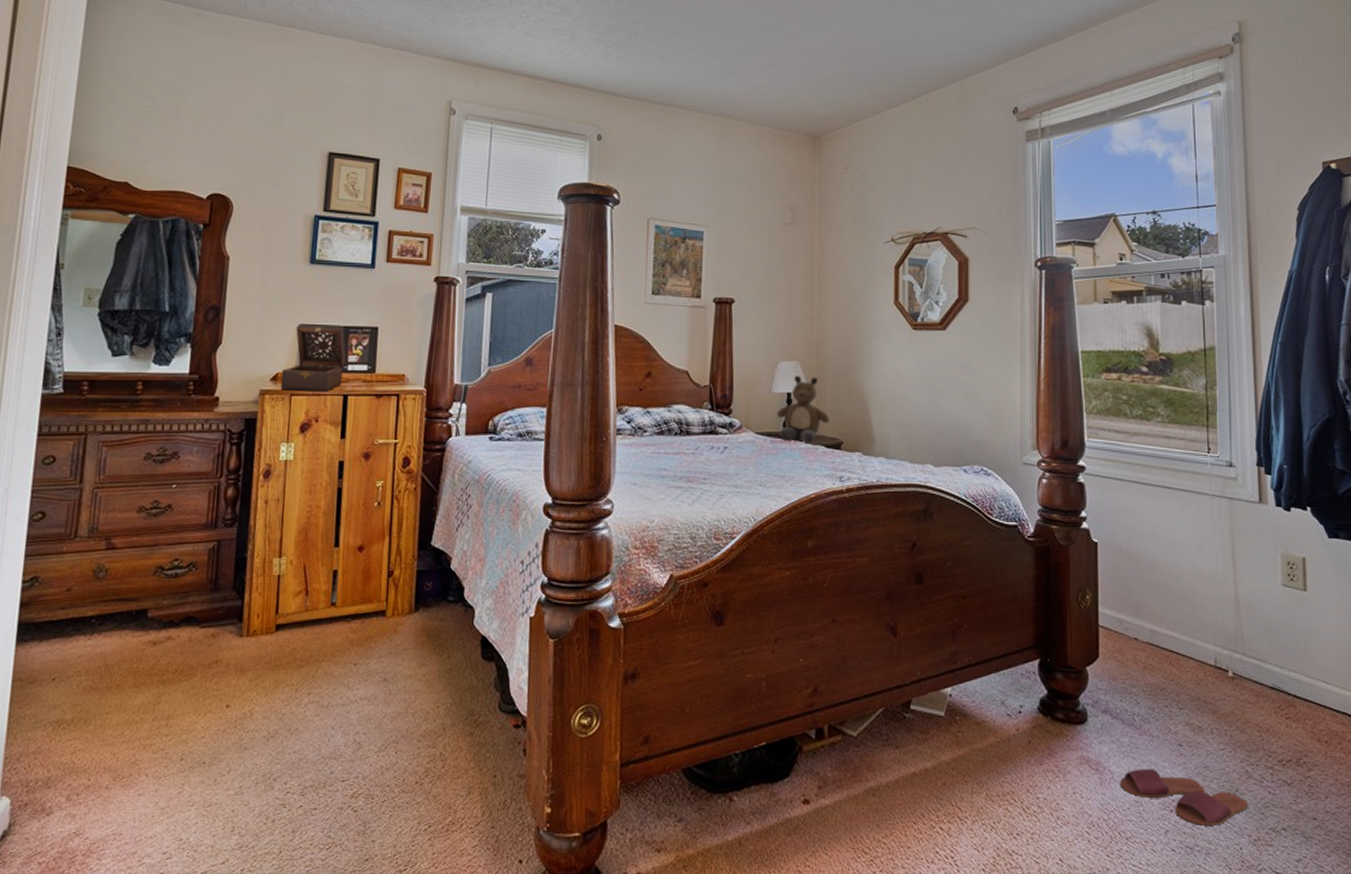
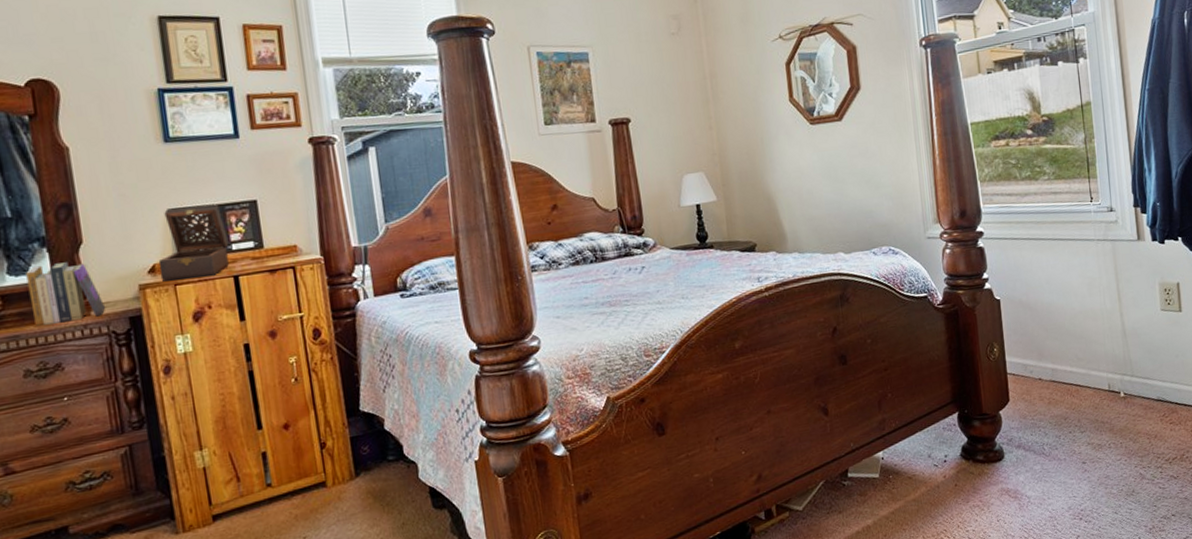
books: none [165,358,228,415] -> present [26,261,106,327]
bear: present [776,375,830,443] -> none [688,184,742,251]
slippers: present [1120,769,1249,825] -> none [1036,487,1144,526]

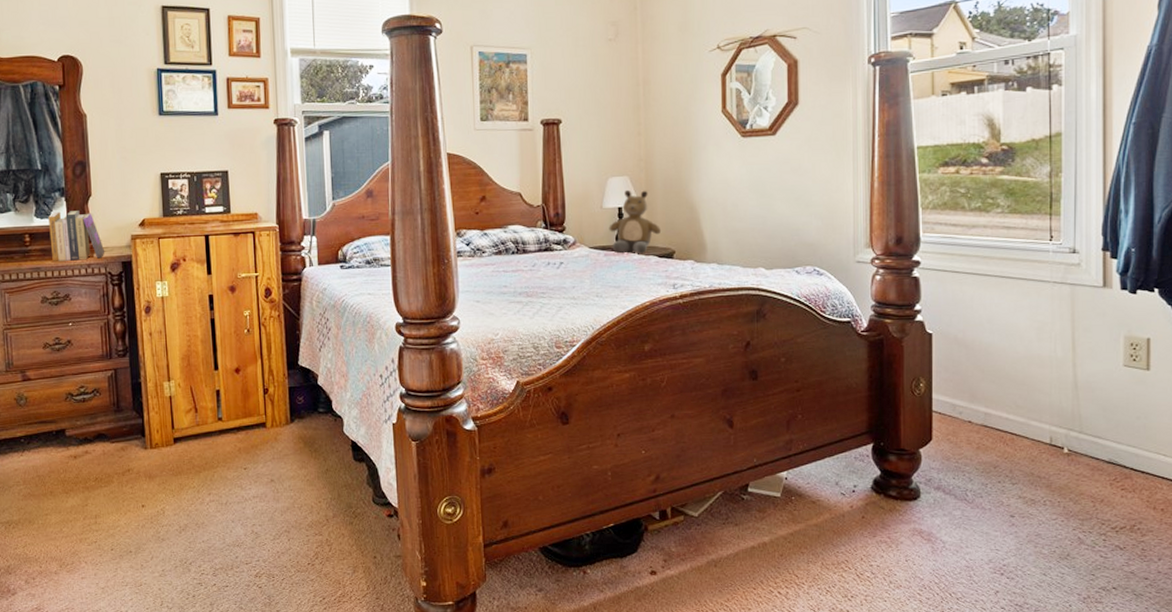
jewelry box: present [158,204,229,282] -> none [147,171,203,235]
bear: none [688,184,742,251] -> present [609,189,662,254]

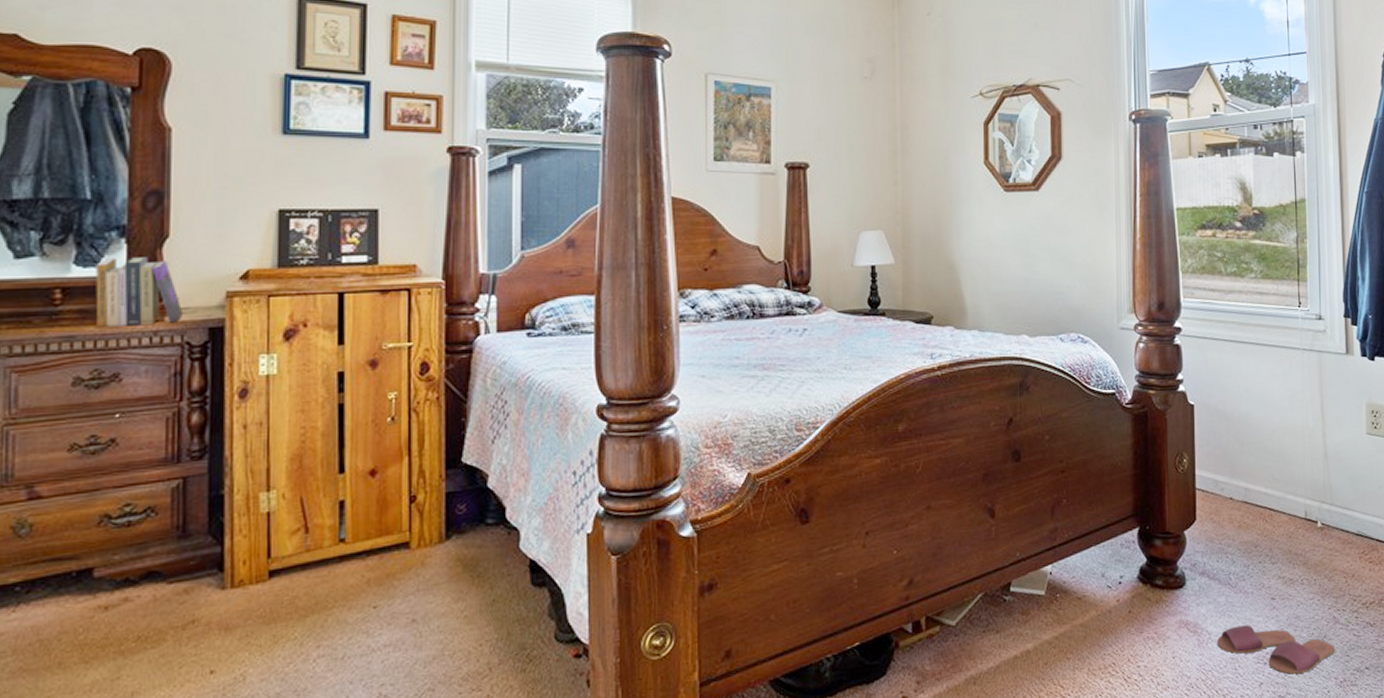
bear: present [609,189,662,254] -> none [860,245,919,320]
slippers: none [951,538,1080,586] -> present [1217,625,1336,674]

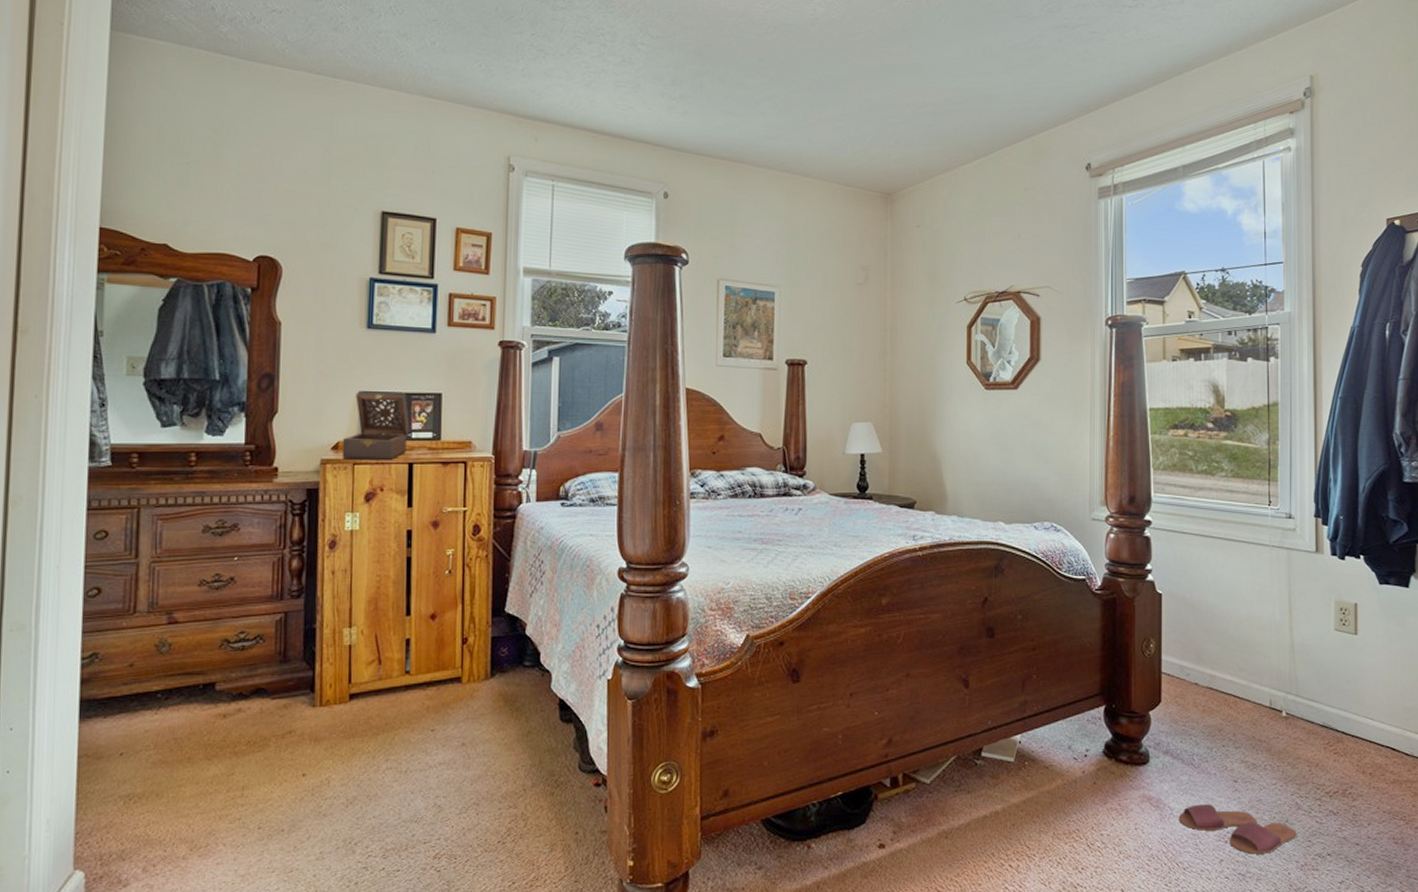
books: present [95,255,184,329] -> none [221,427,288,487]
jewelry box: none [253,209,339,292] -> present [342,391,410,461]

